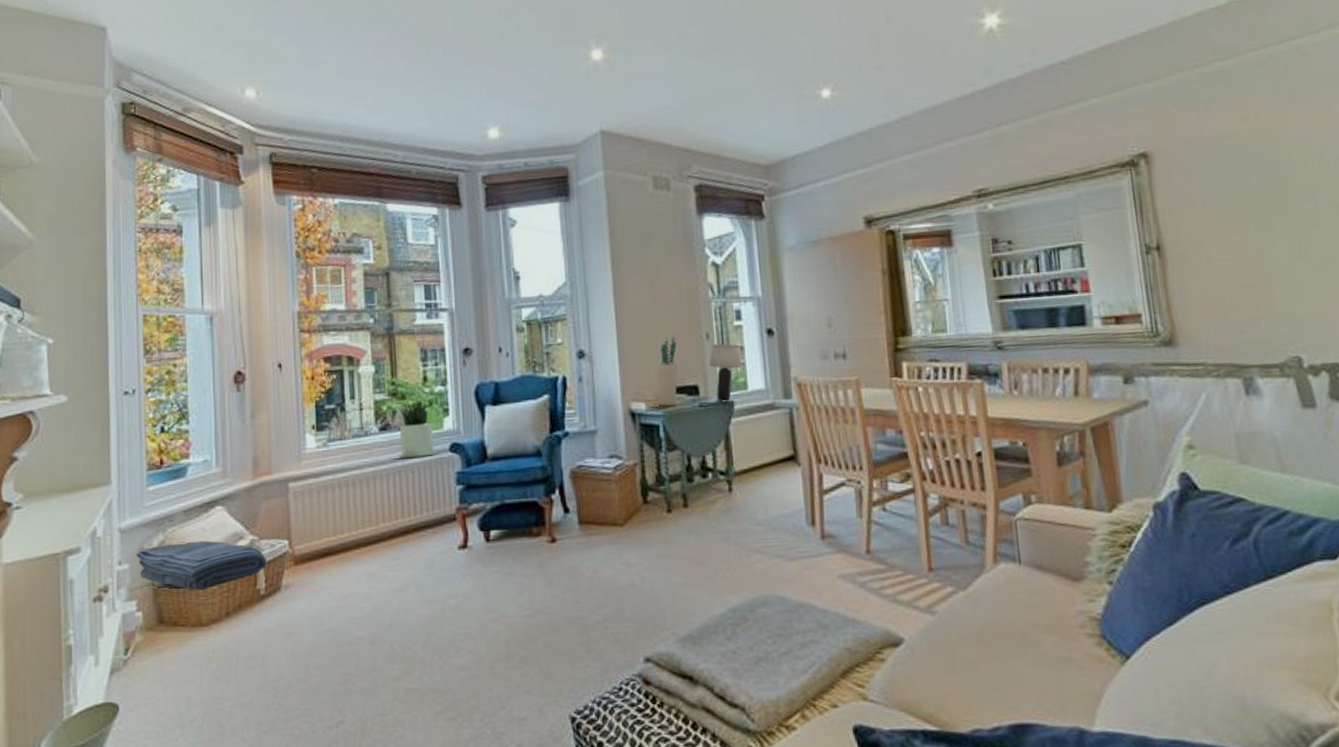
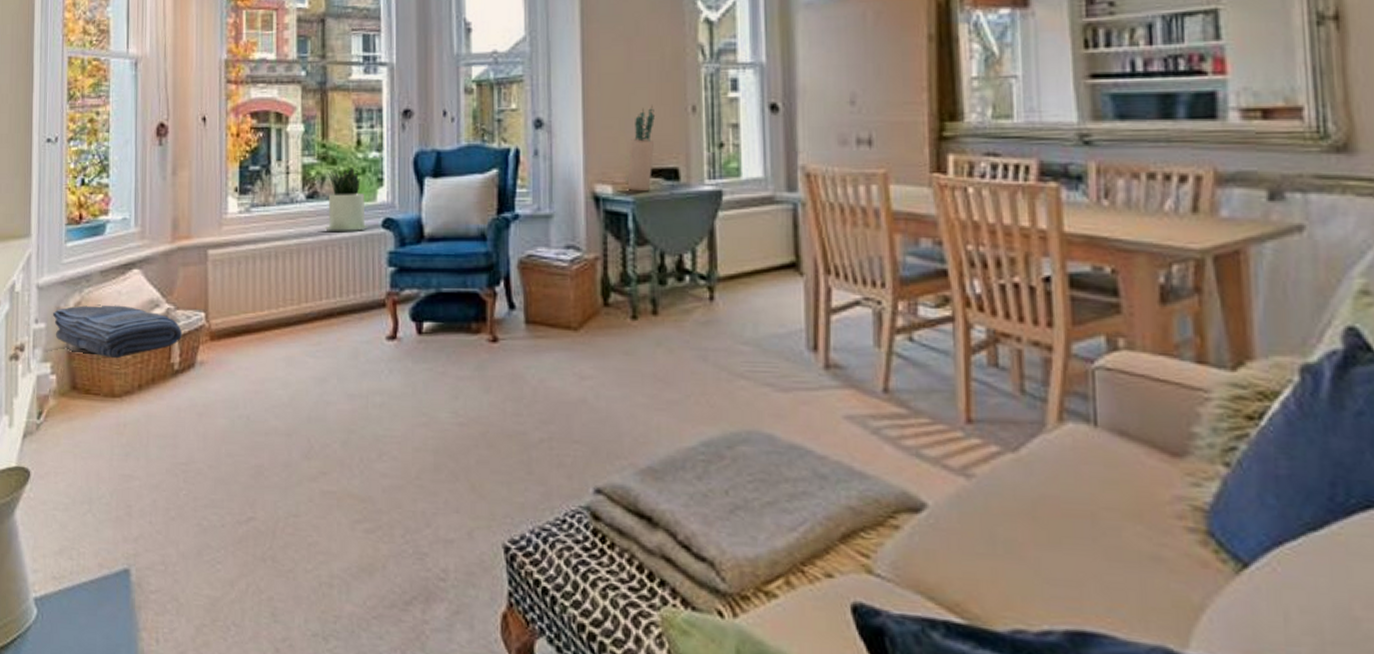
table lamp: present [708,343,742,402] -> none [693,118,736,190]

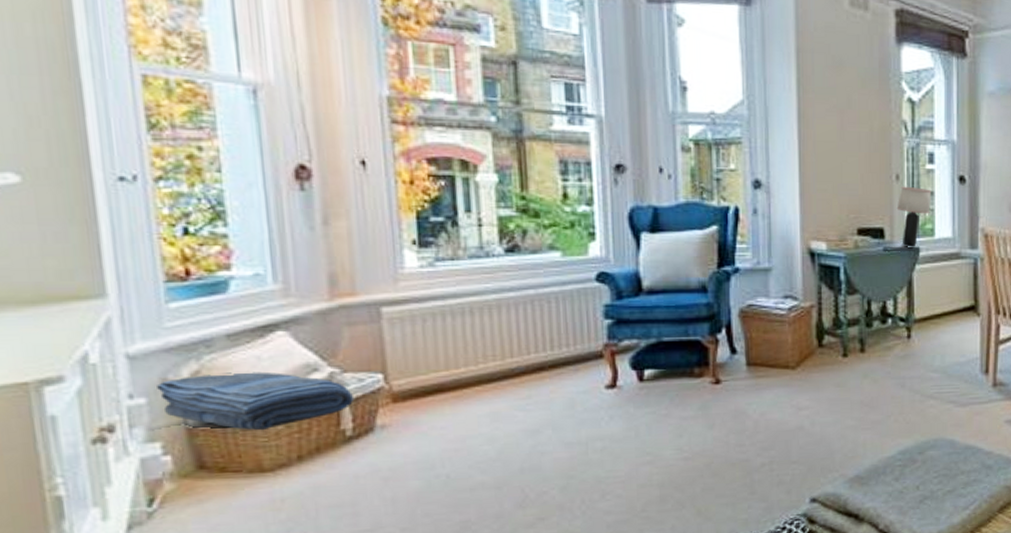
planter: present [325,166,368,233] -> none [530,220,580,287]
vase: present [627,105,656,192] -> none [839,172,865,248]
table lamp: none [693,118,736,190] -> present [896,186,932,247]

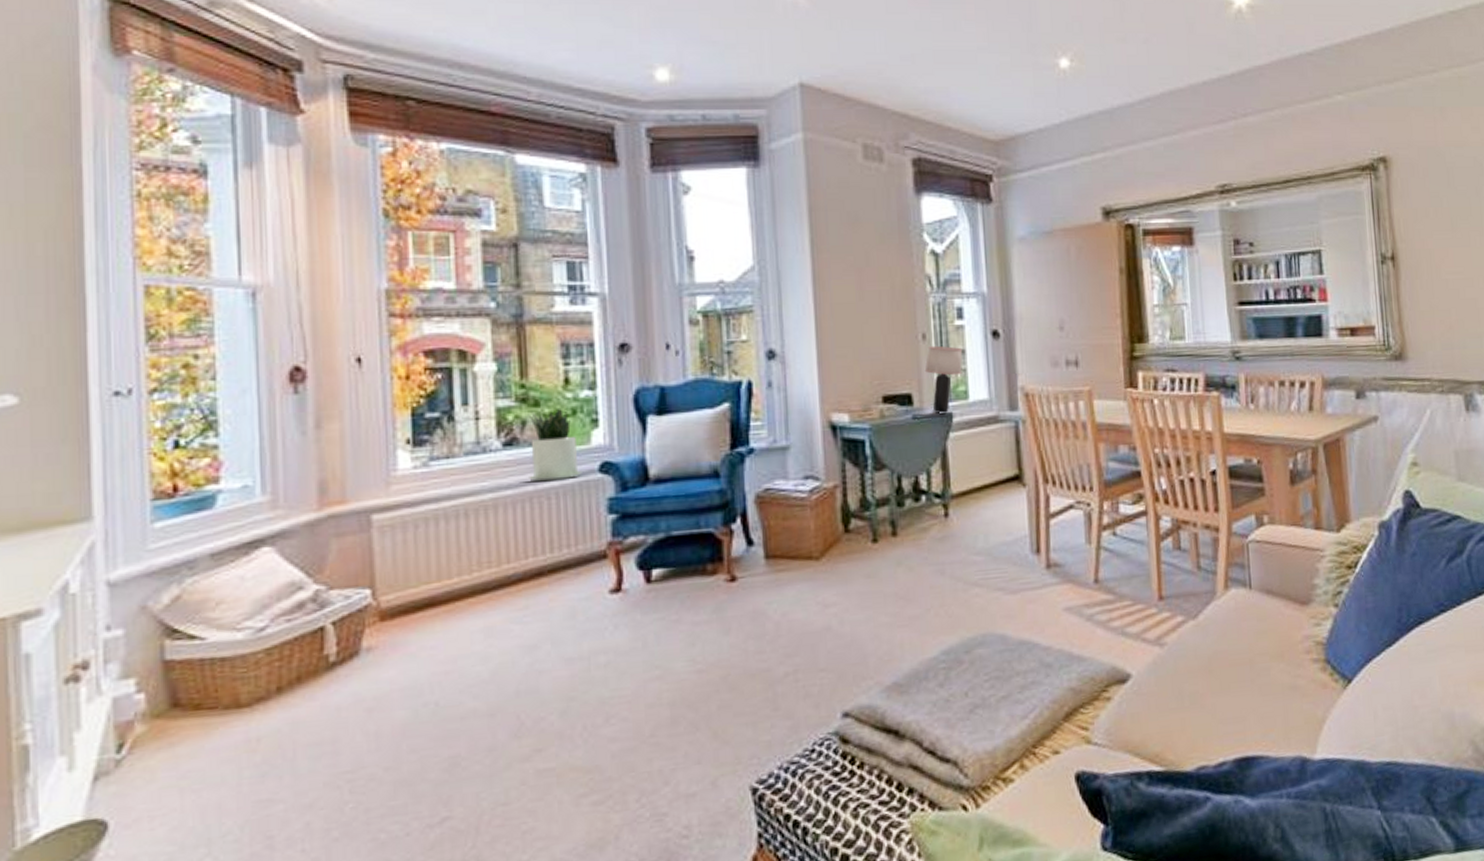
towel: present [157,371,355,431] -> none [136,593,340,661]
planter: none [530,220,580,287] -> present [529,407,582,482]

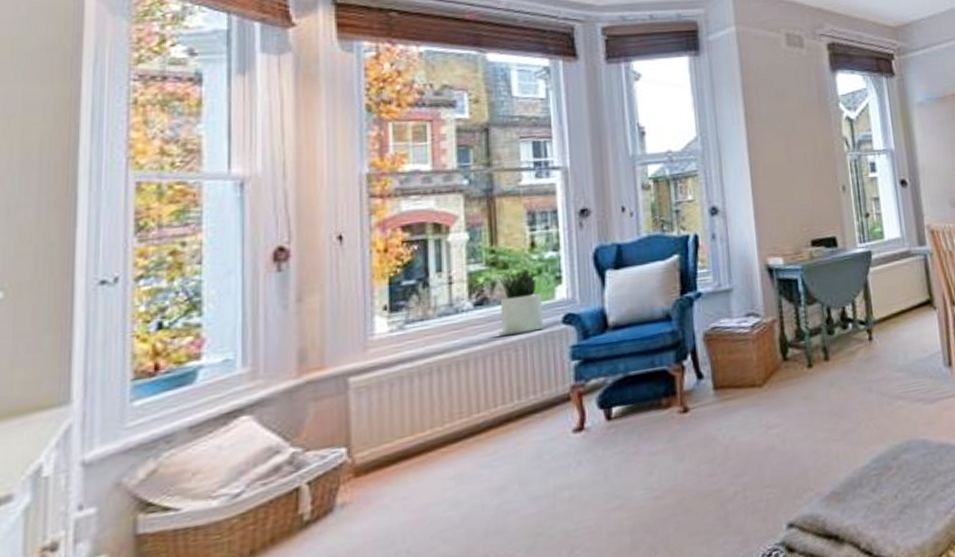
table lamp: present [924,345,963,414] -> none [846,195,878,252]

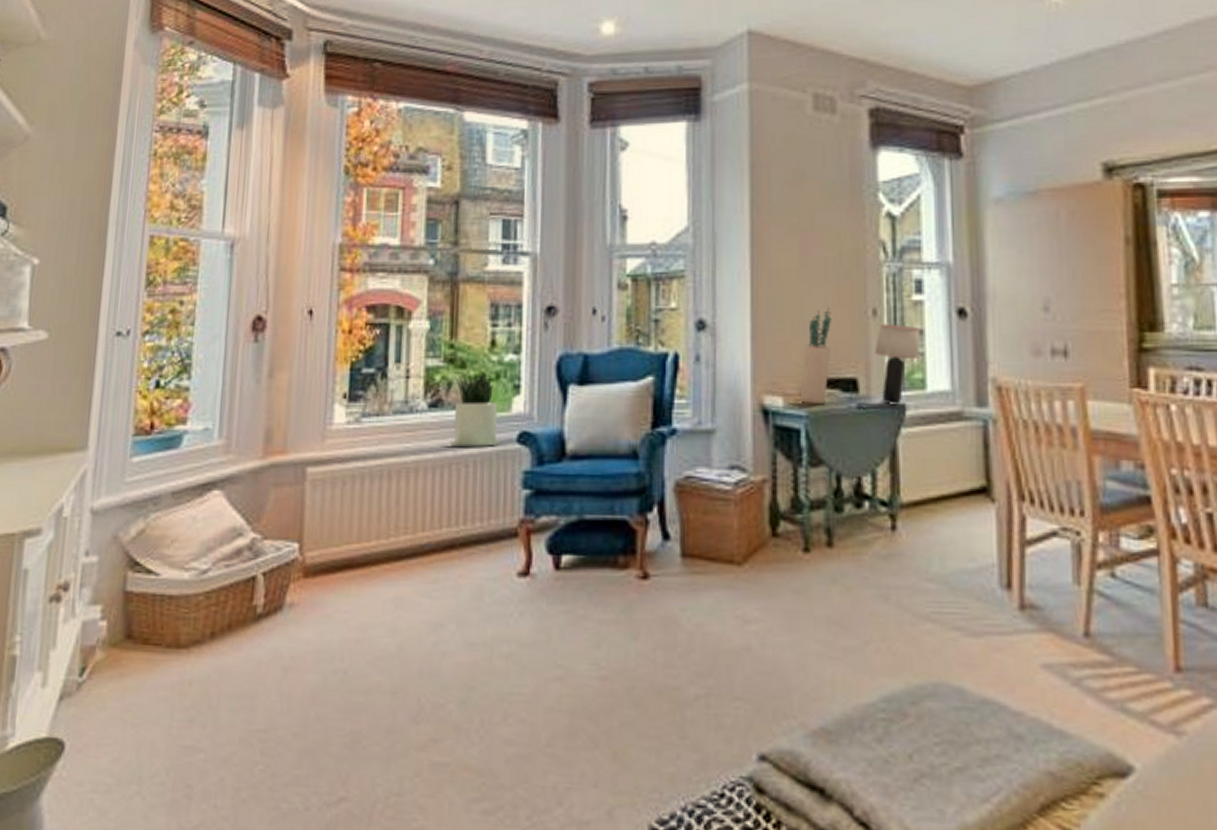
vase: none [795,188,815,260] -> present [800,307,833,405]
table lamp: none [846,195,878,252] -> present [874,323,921,404]

